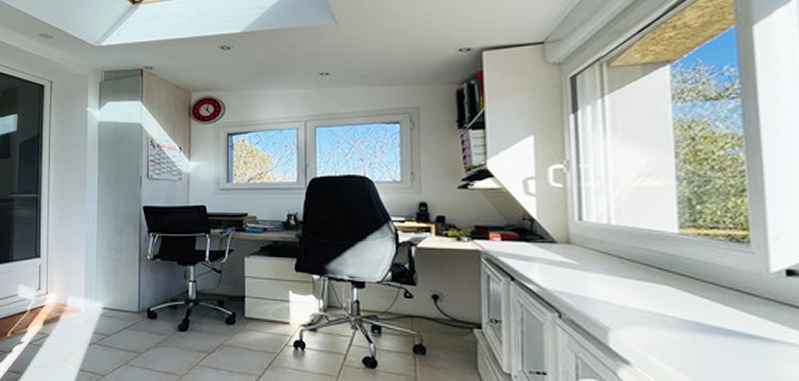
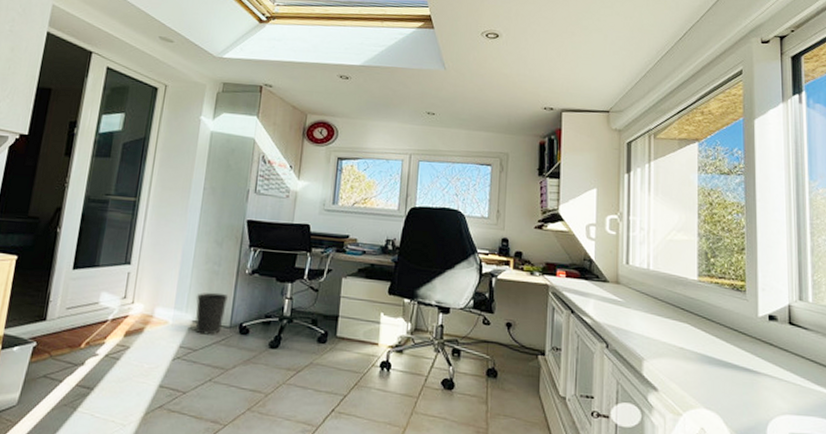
wastebasket: none [103,279,134,321] -> present [195,292,229,335]

